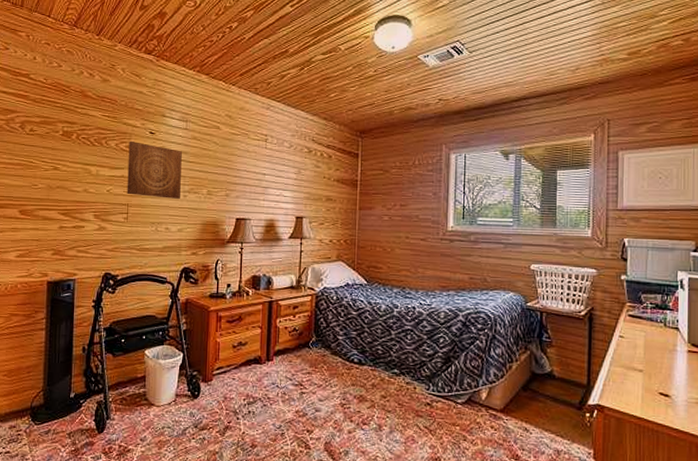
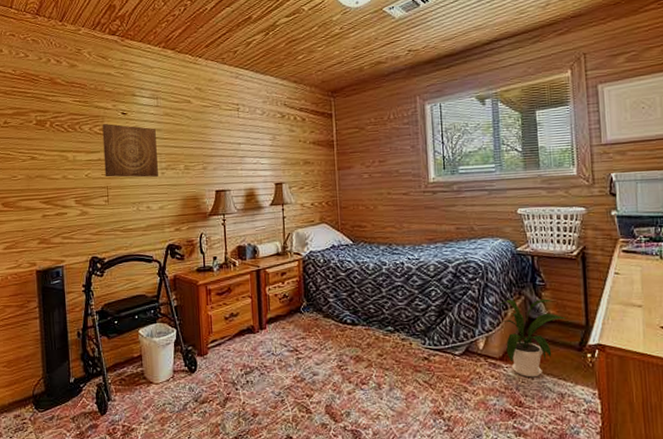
house plant: none [504,352,570,432] -> present [498,299,567,378]

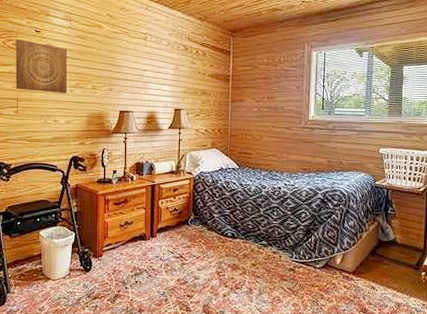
house plant: present [498,299,567,378] -> none [355,224,410,289]

